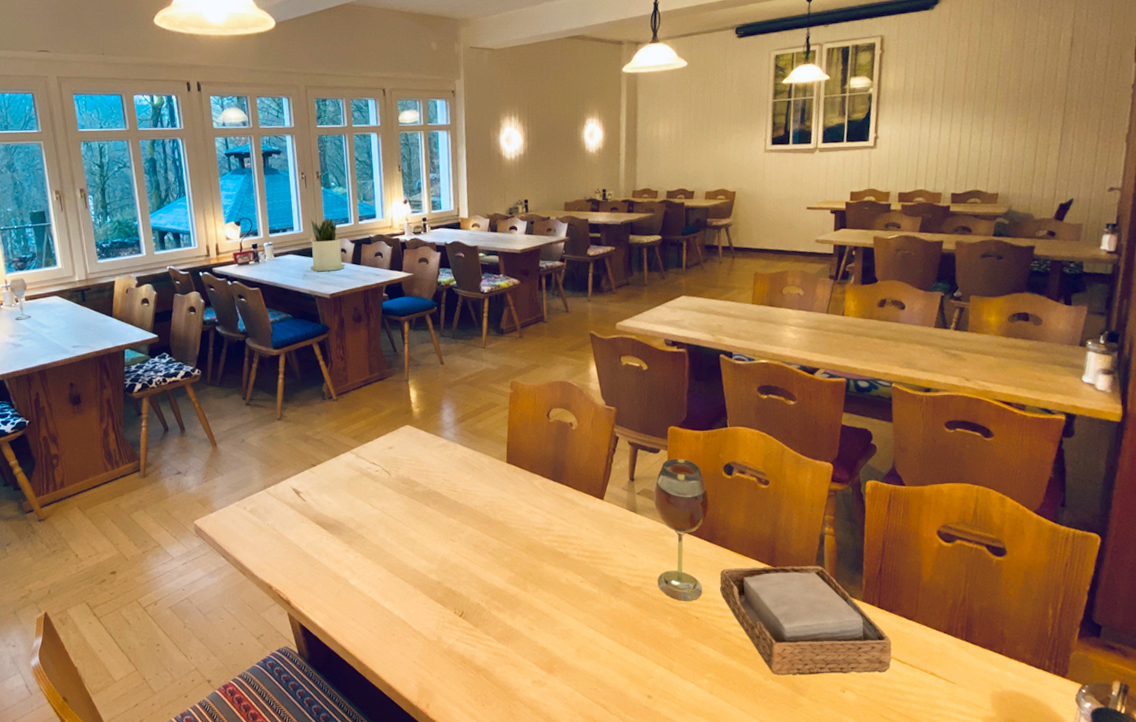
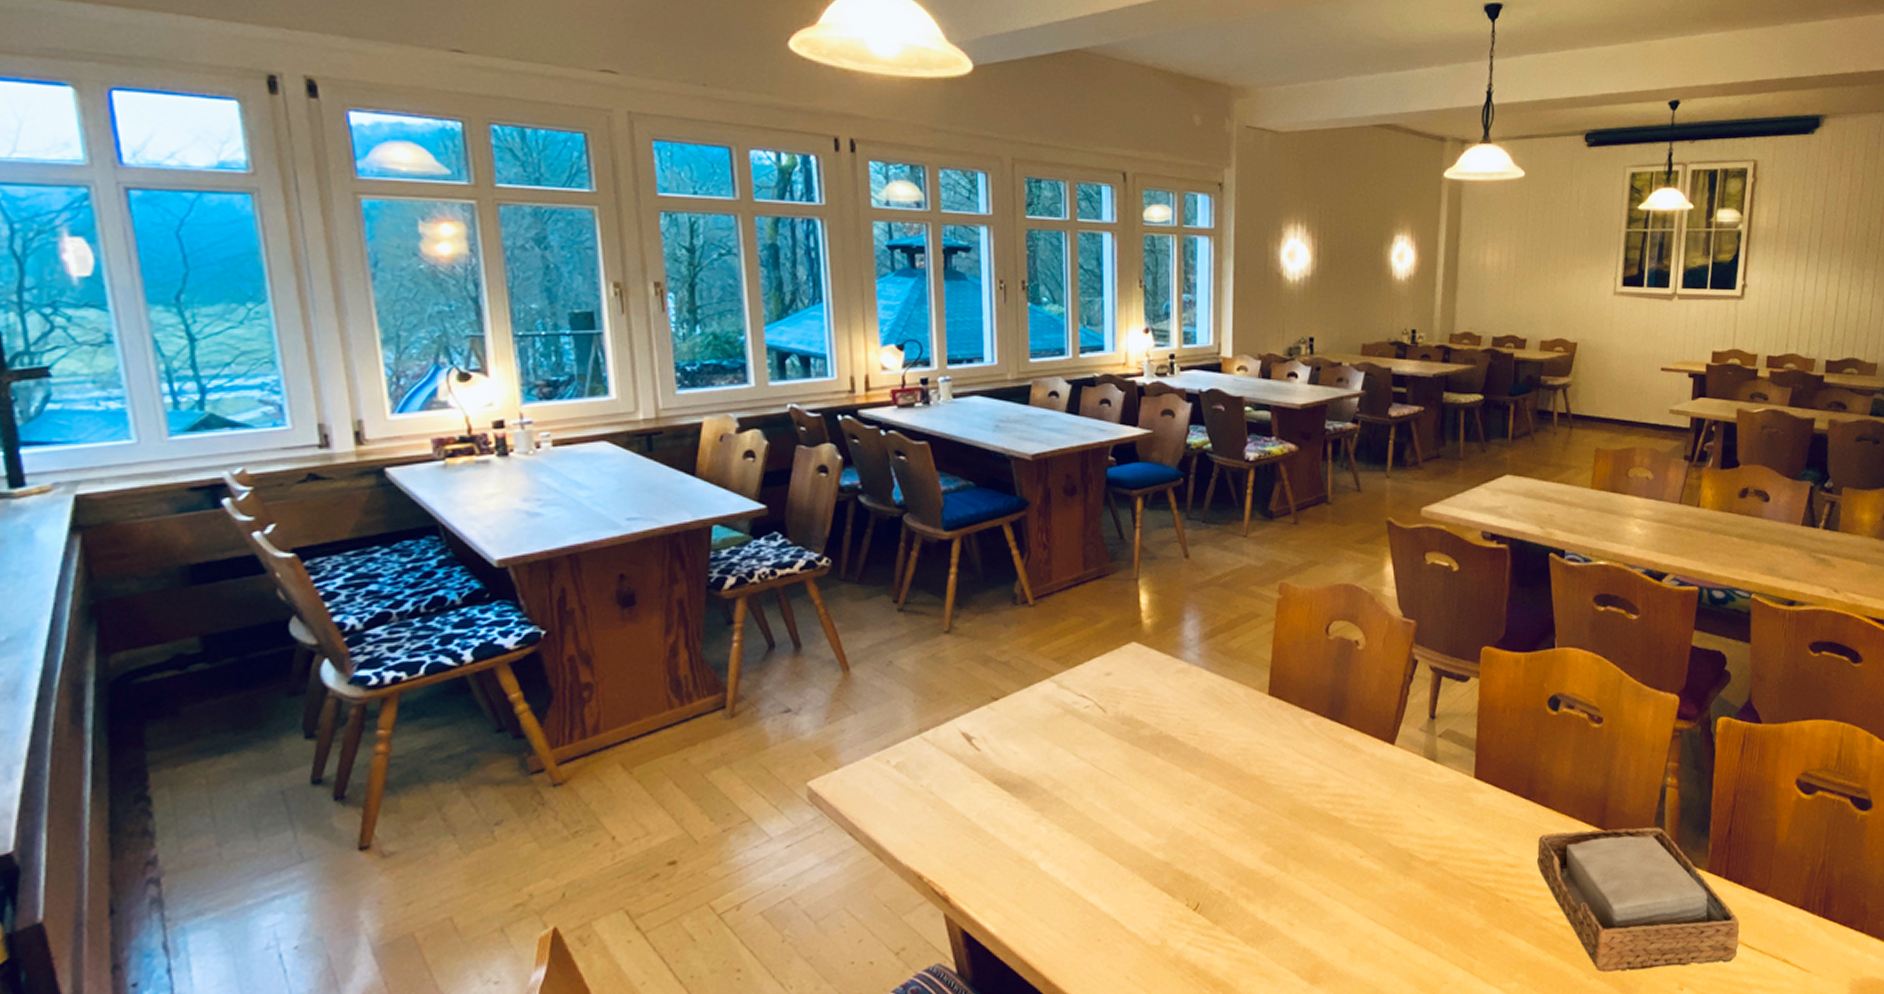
wineglass: present [9,278,31,320] -> none [527,411,560,476]
planter: present [310,217,345,272] -> none [1005,346,1056,423]
wineglass: present [653,458,709,601] -> none [1459,688,1529,879]

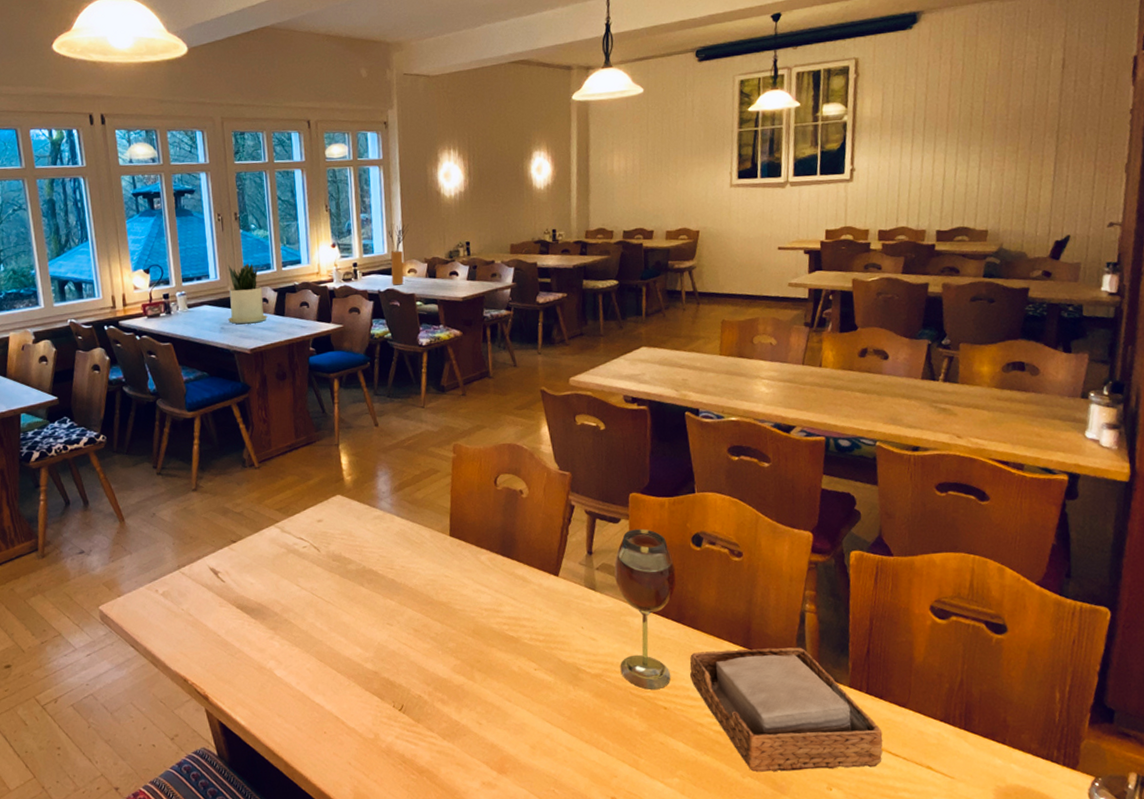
planter: none [1005,346,1056,423] -> present [227,263,267,325]
vase: none [1215,306,1242,385] -> present [387,221,410,286]
wineglass: none [1459,688,1529,879] -> present [614,528,677,690]

